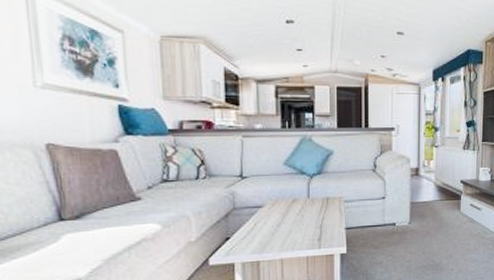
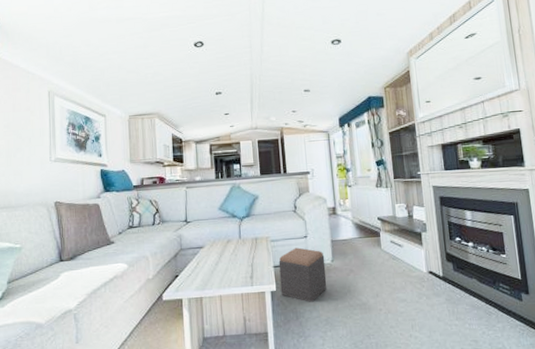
footstool: none [351,209,402,264] -> present [278,247,327,302]

